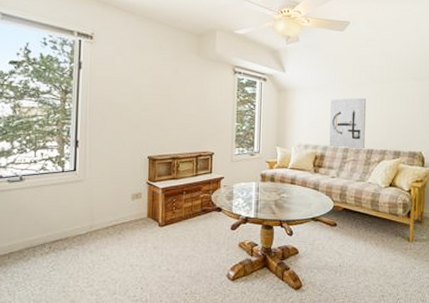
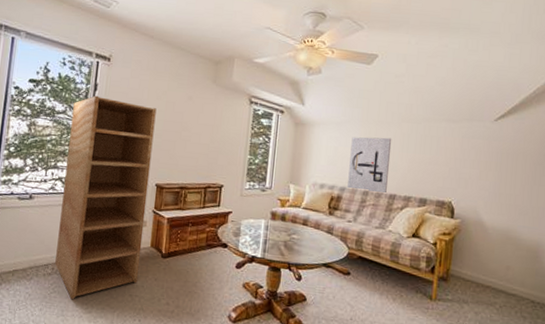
bookshelf: none [52,73,143,276] -> present [55,95,157,300]

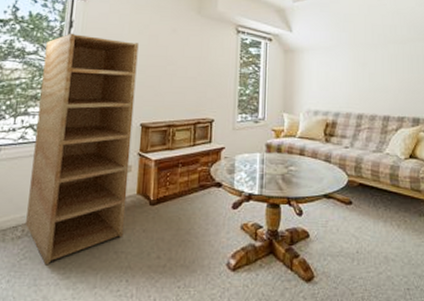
wall art: present [347,137,392,193] -> none [341,59,381,115]

